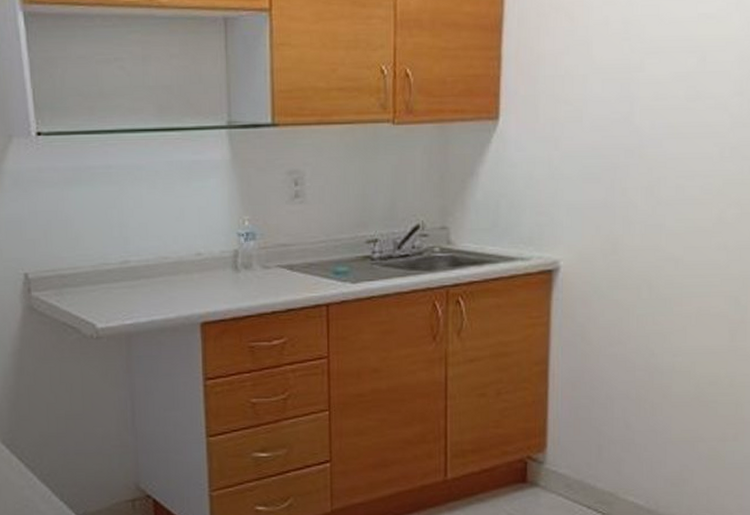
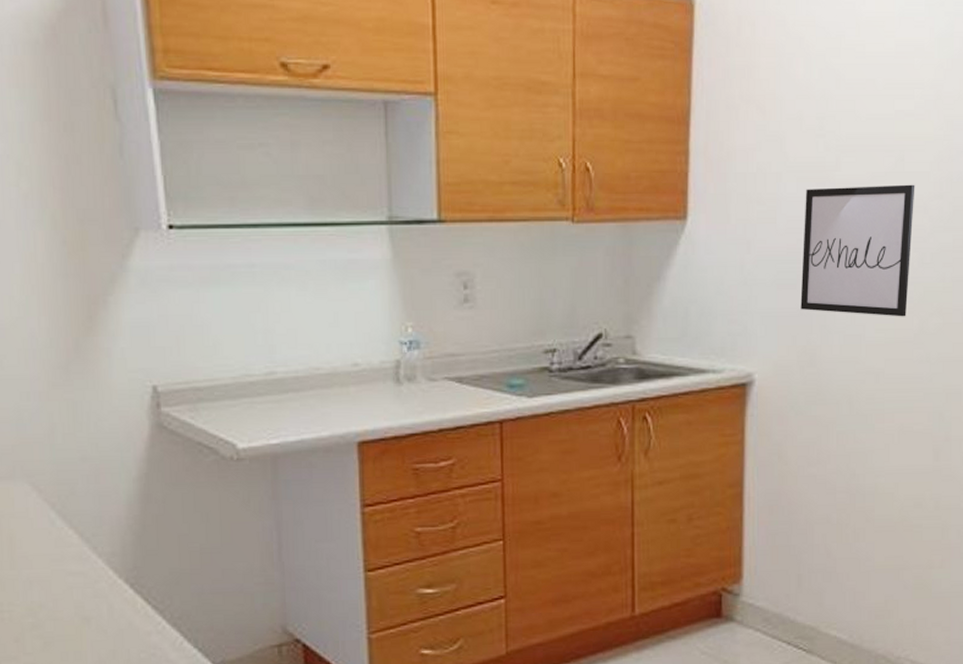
wall art: none [604,83,716,208] -> present [800,184,915,317]

